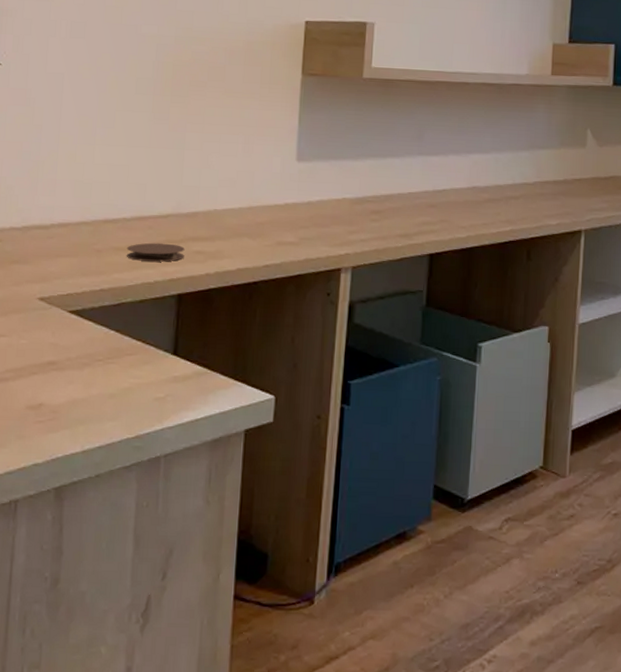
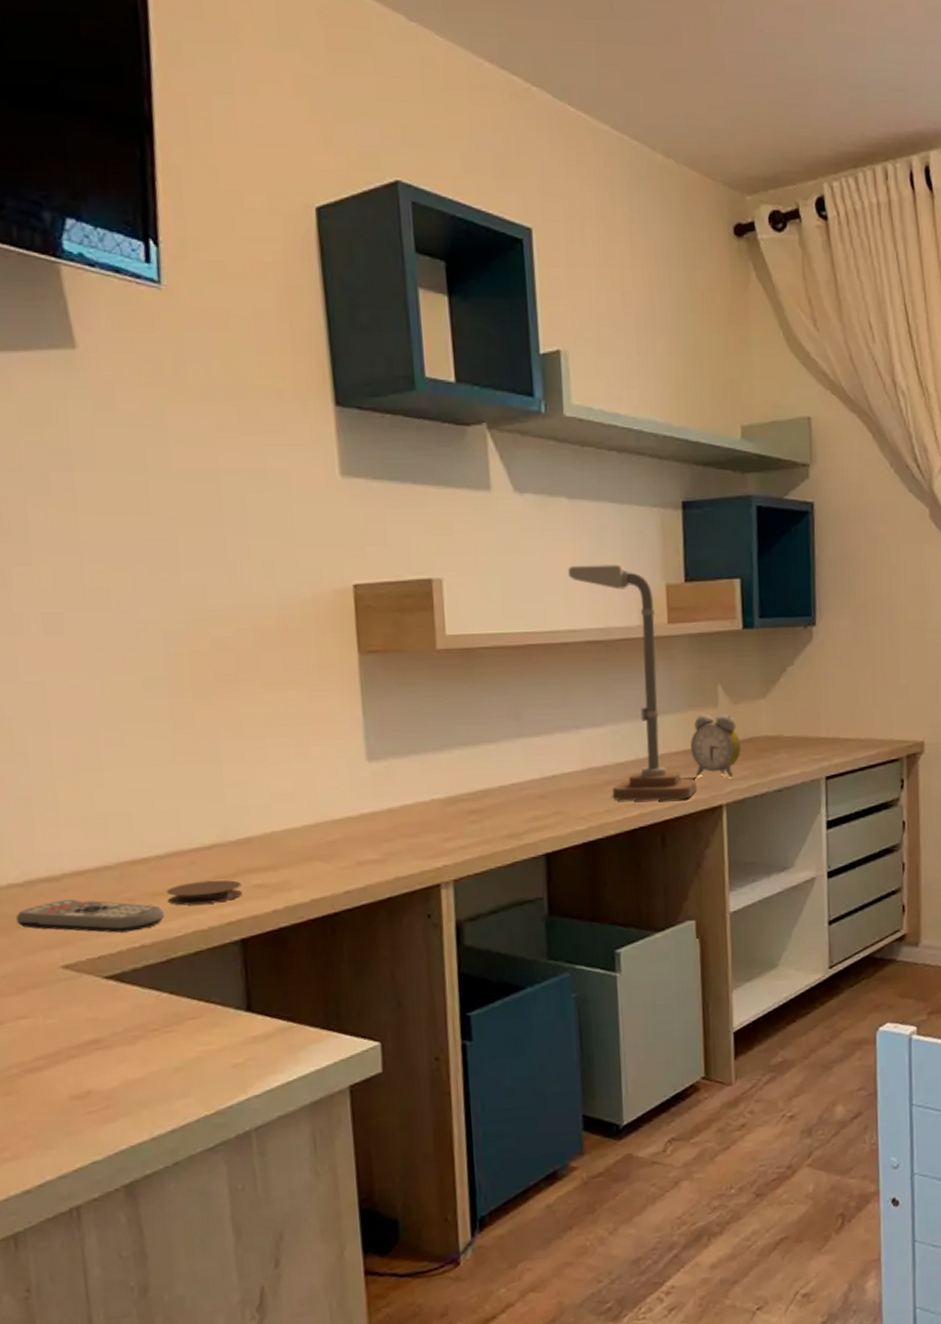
remote control: none [11,244,123,277] -> present [15,899,165,933]
desk lamp: none [474,22,562,222] -> present [567,564,697,801]
alarm clock: none [559,152,602,208] -> present [690,714,741,778]

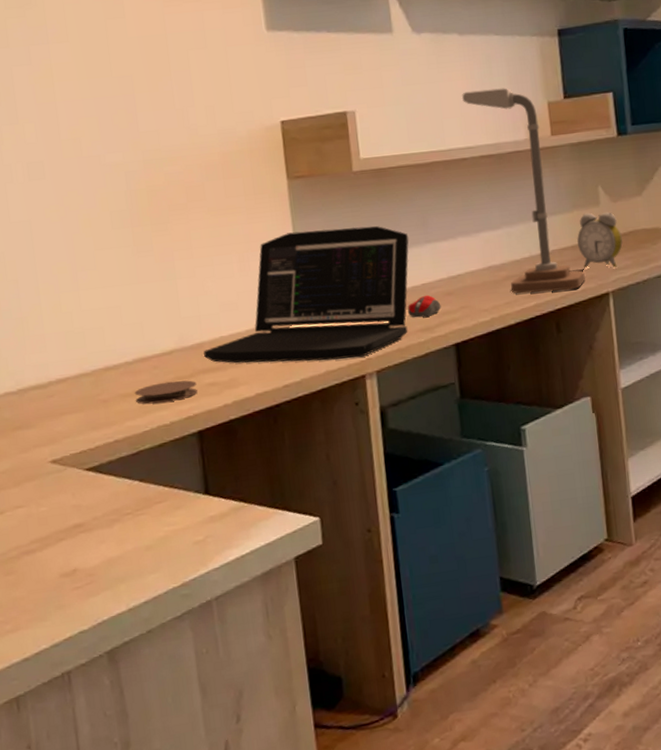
remote control: present [15,899,165,933] -> none [11,403,134,431]
laptop: none [251,714,499,866] -> present [203,226,409,363]
computer mouse: none [493,796,532,822] -> present [408,294,441,318]

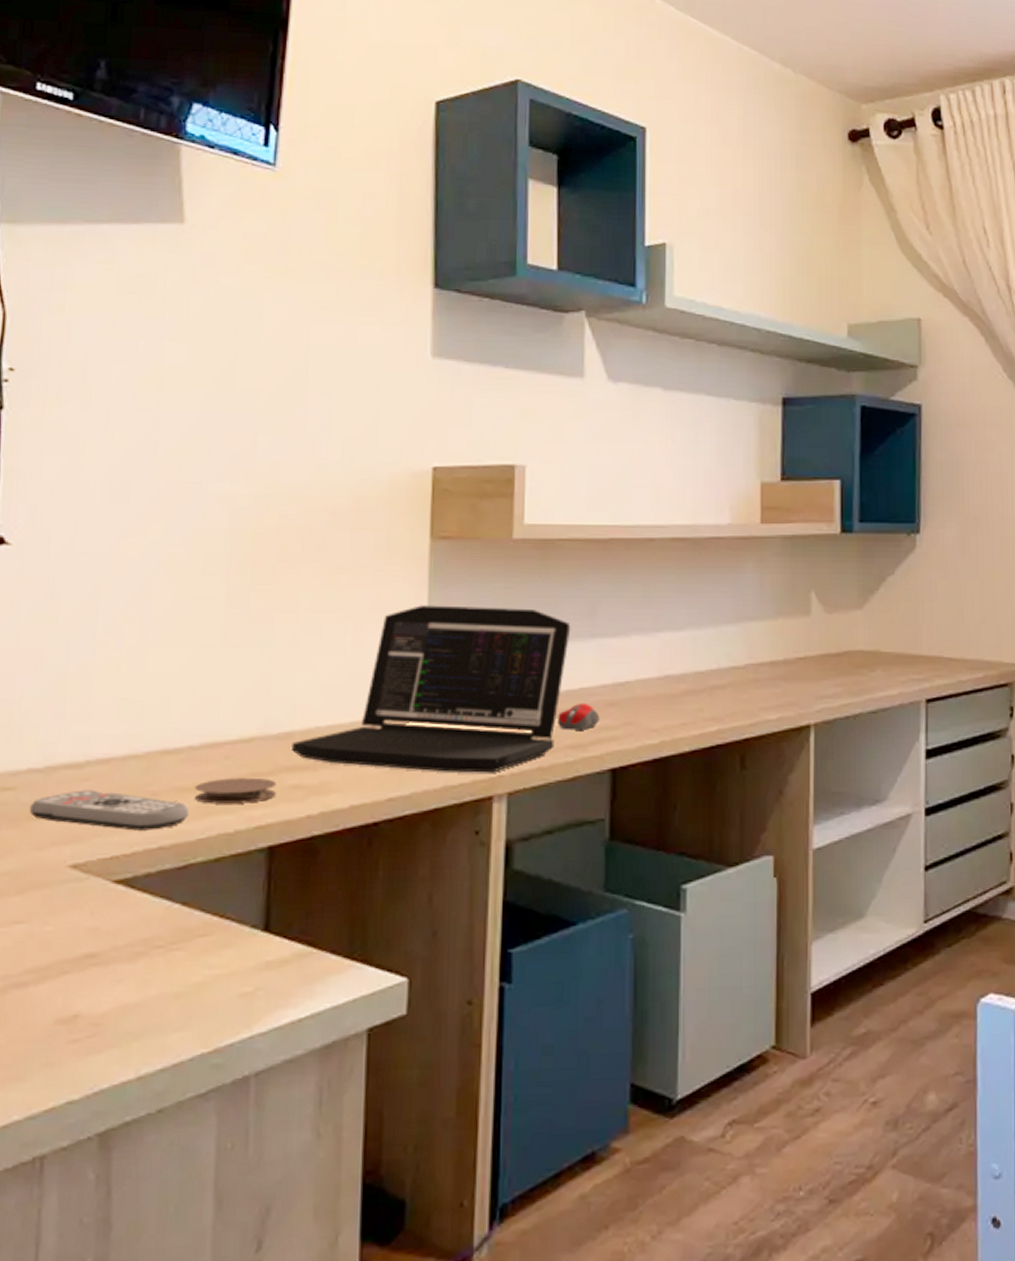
remote control: none [11,403,134,431] -> present [29,789,190,831]
desk lamp: present [461,88,585,294] -> none [657,458,783,716]
alarm clock: present [577,211,623,269] -> none [778,623,833,694]

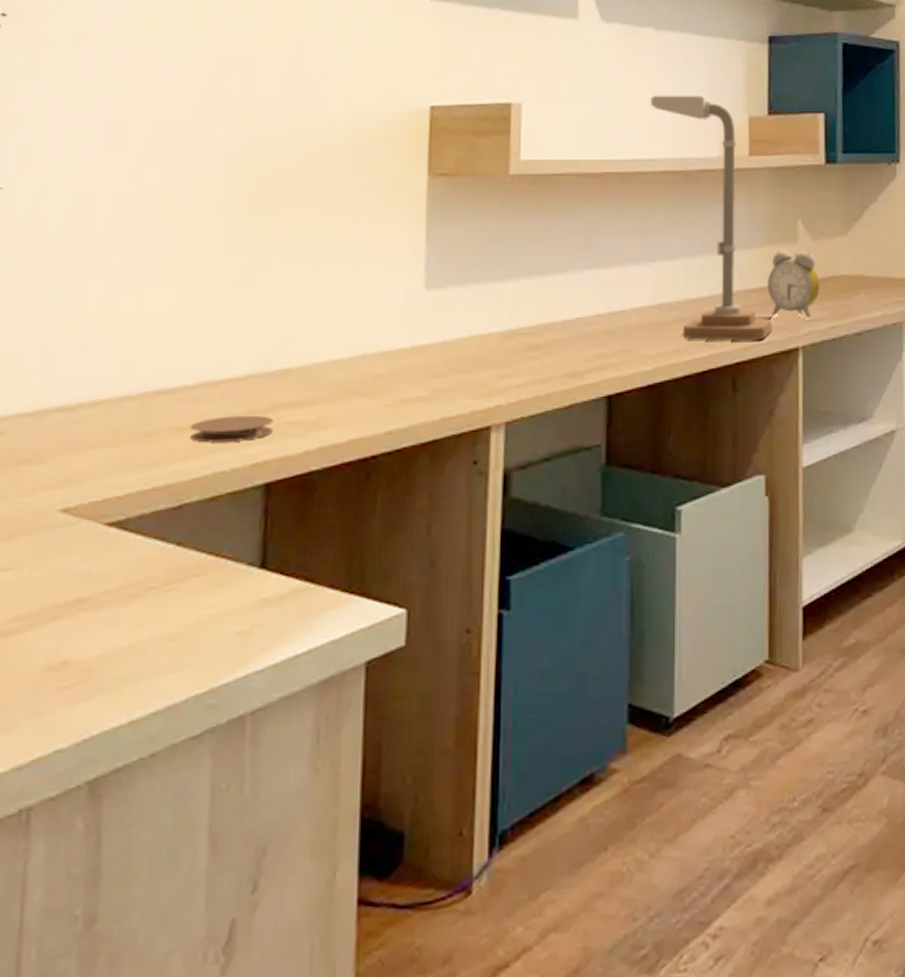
remote control: present [29,789,190,831] -> none [18,432,185,473]
laptop: present [292,605,571,773] -> none [289,240,567,404]
computer mouse: present [558,702,600,730] -> none [554,332,596,359]
desk lamp: none [657,458,783,716] -> present [649,95,772,341]
alarm clock: none [778,623,833,694] -> present [767,250,820,318]

